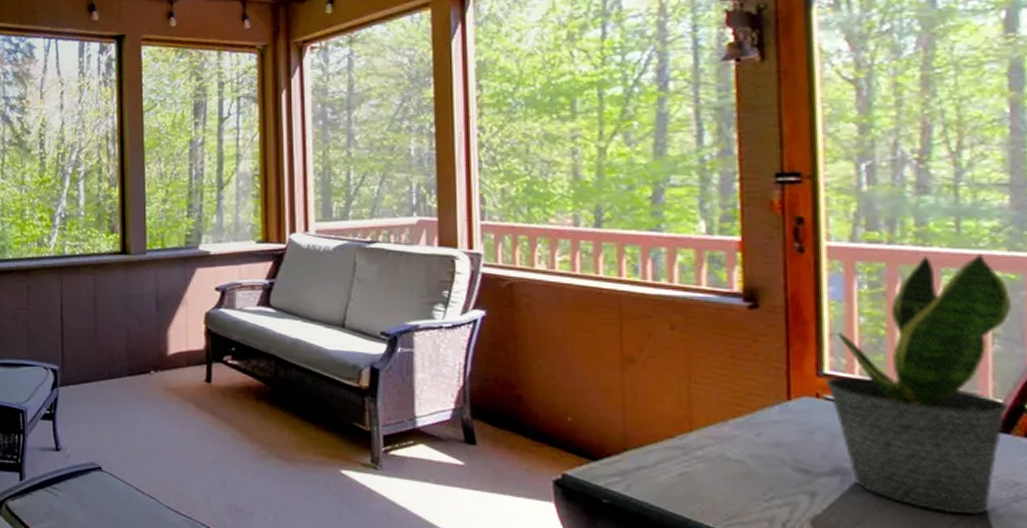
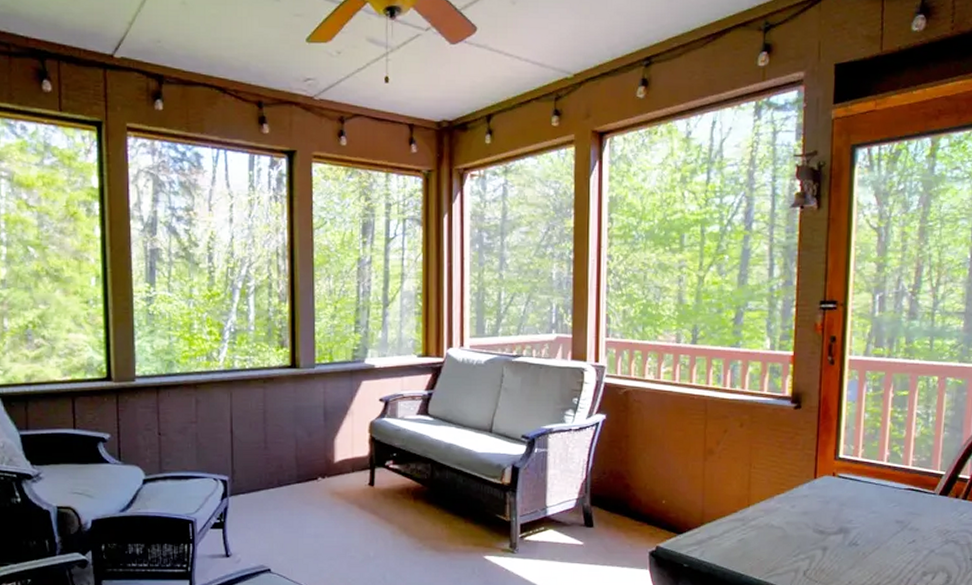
potted plant: present [825,254,1013,514] -> none [839,365,958,555]

